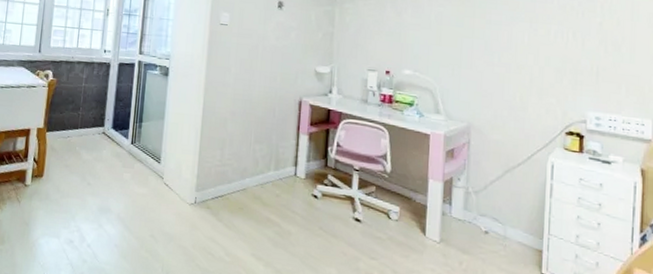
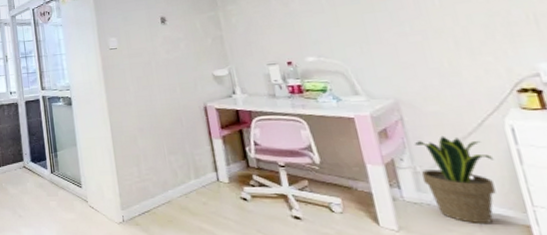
potted plant: none [471,163,532,246] -> present [414,135,496,225]

